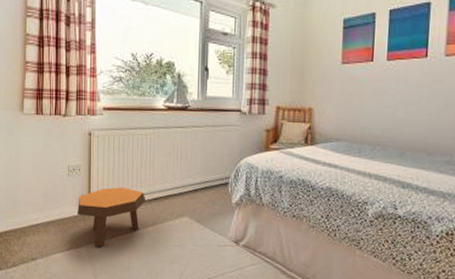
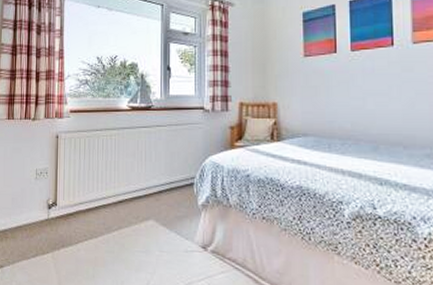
footstool: present [78,187,146,247] -> none [44,190,111,254]

